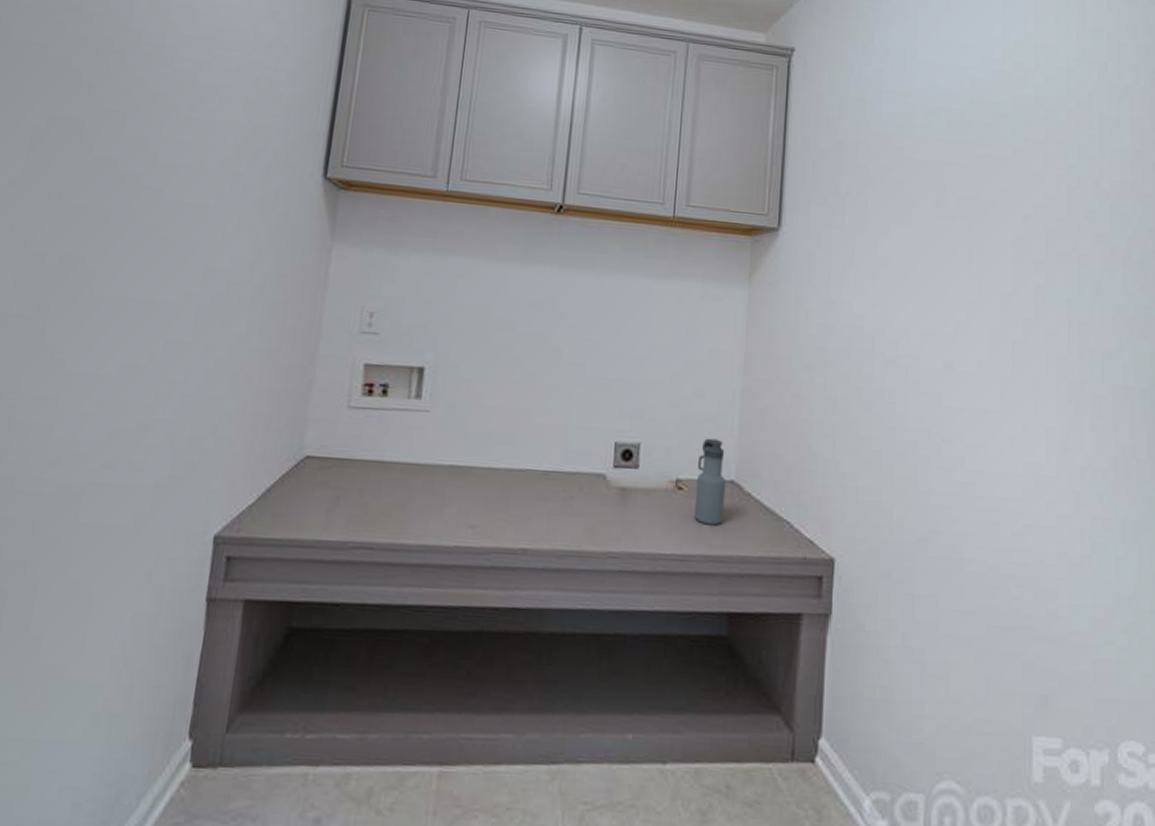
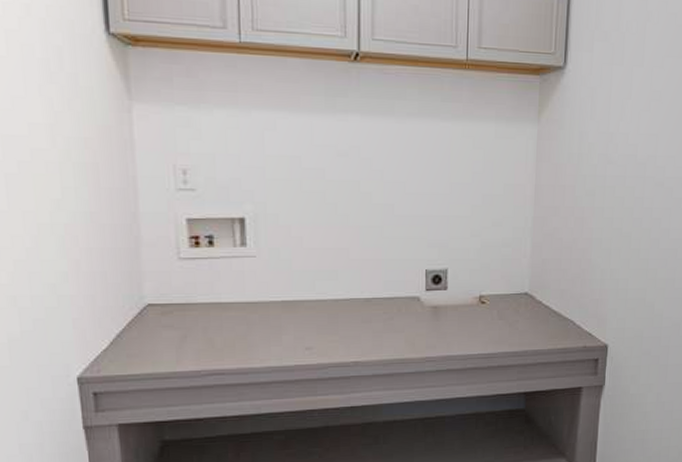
water bottle: present [693,438,726,526] -> none [495,260,521,329]

